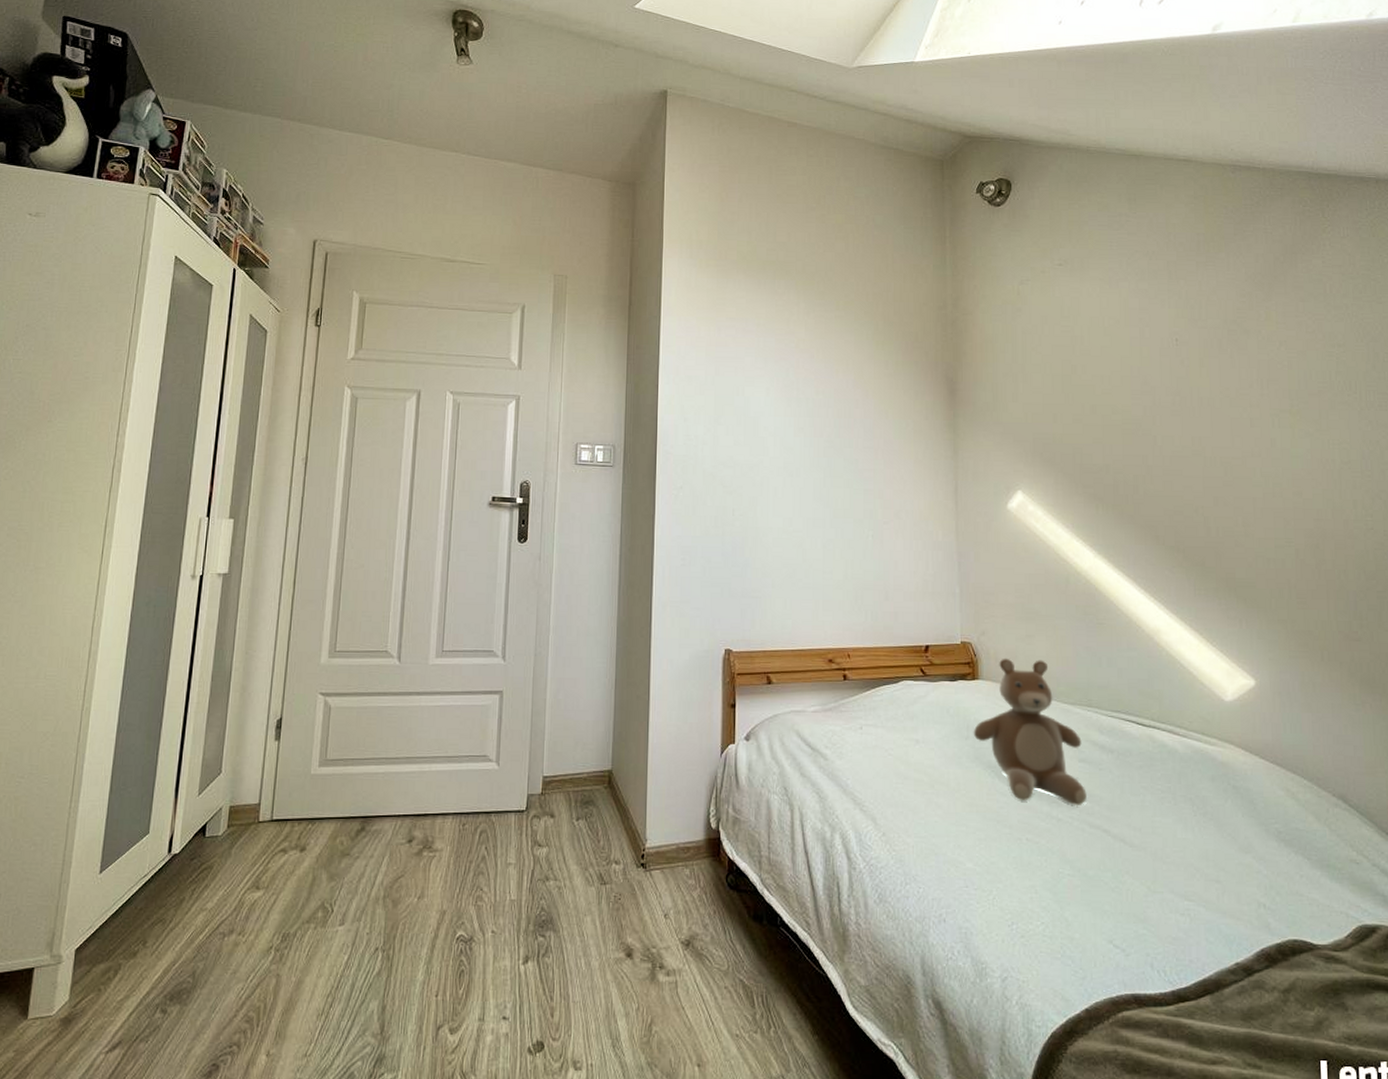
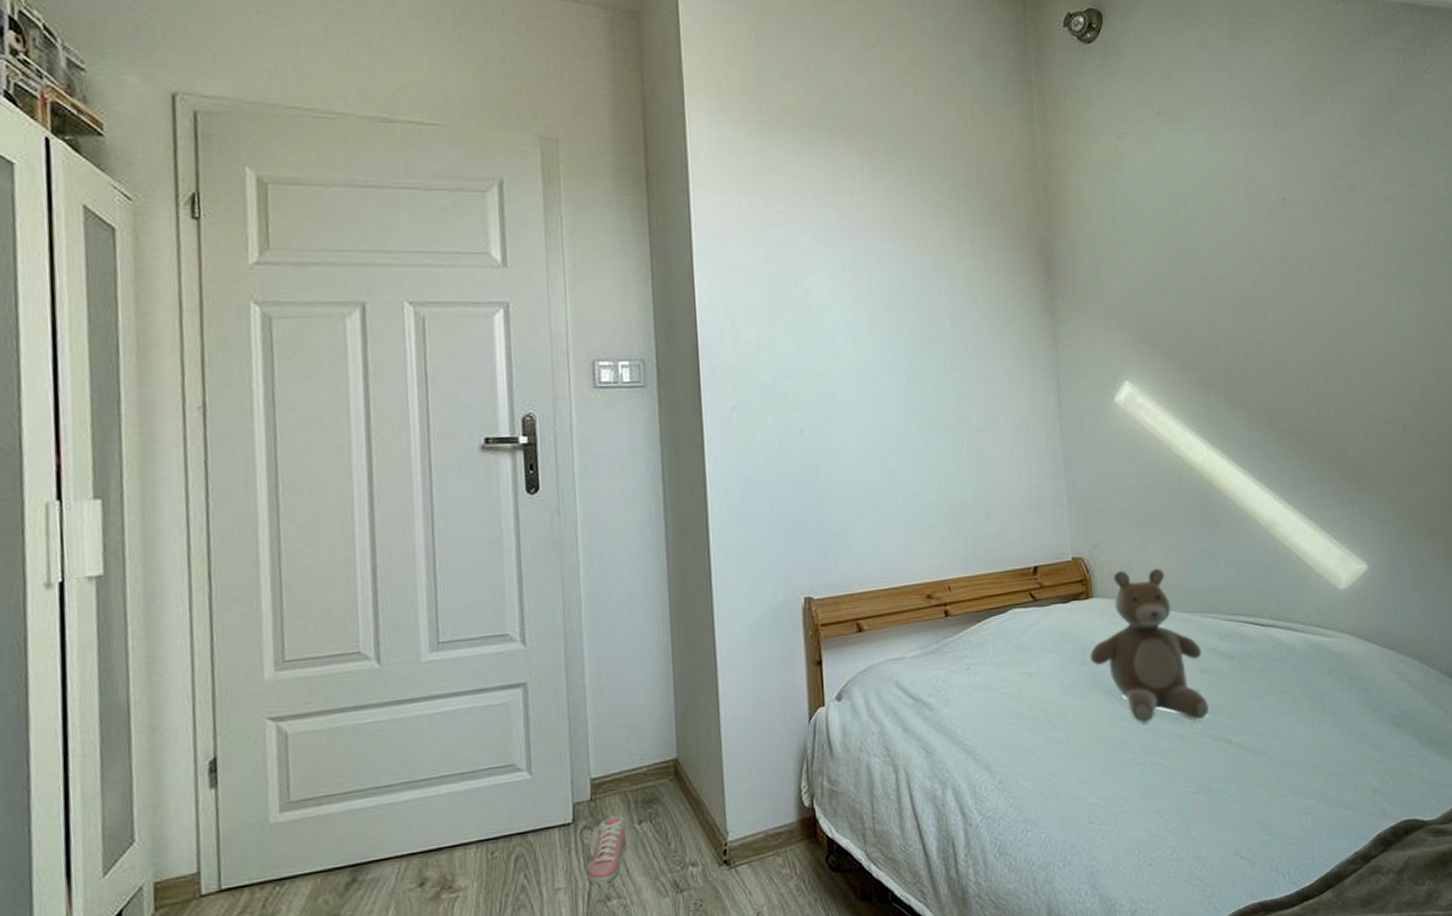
sneaker: none [533,810,567,866] -> present [587,815,628,885]

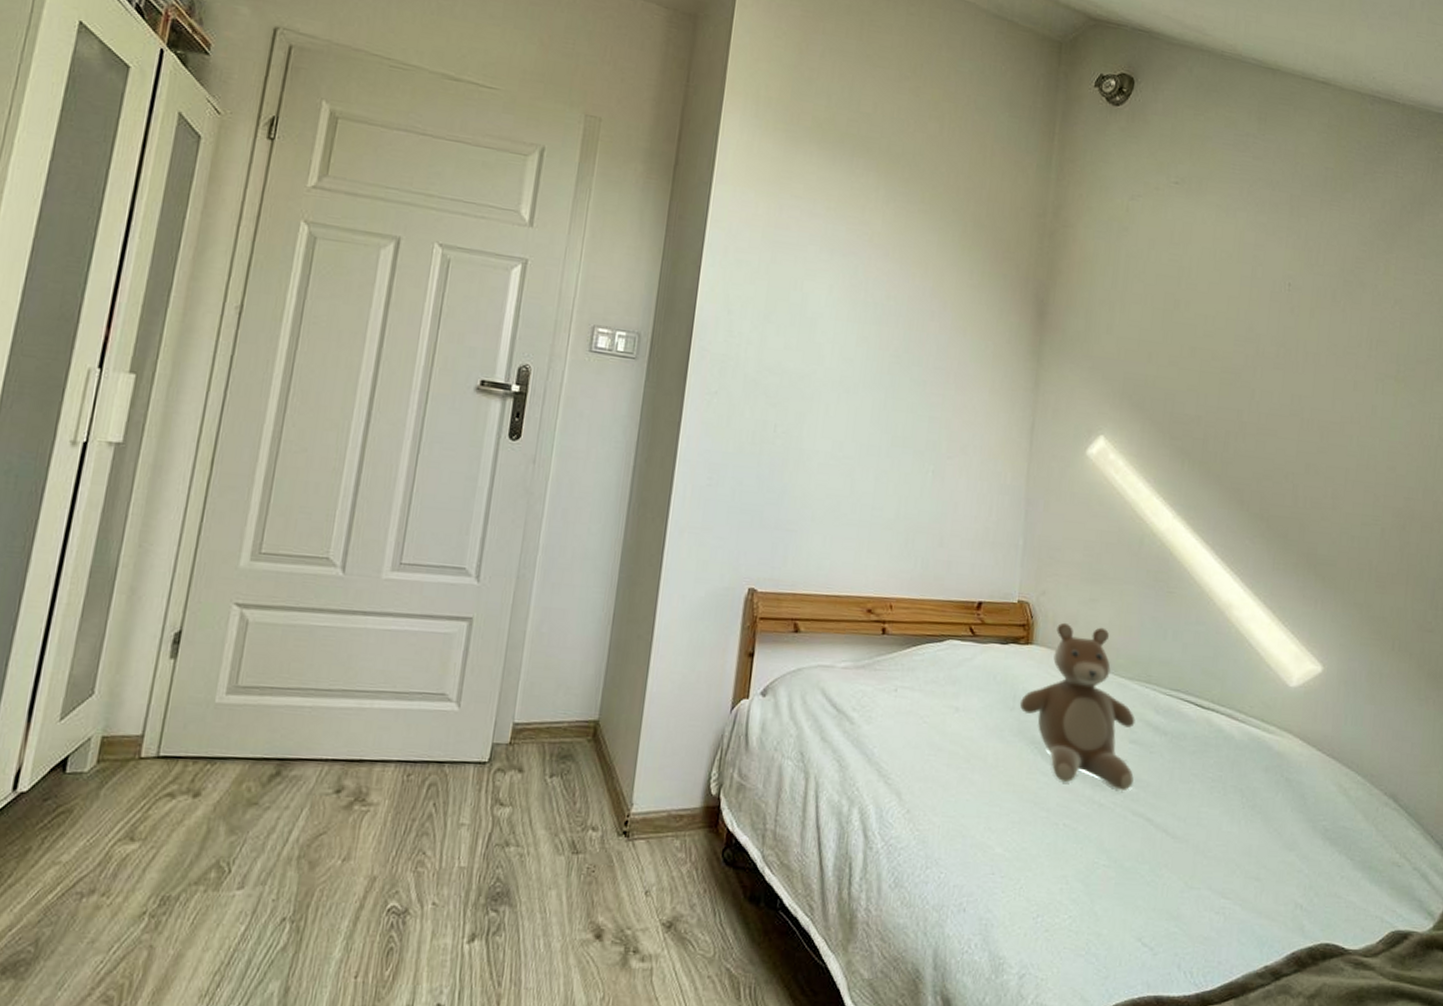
sneaker: present [587,815,628,885] -> none [491,764,539,829]

